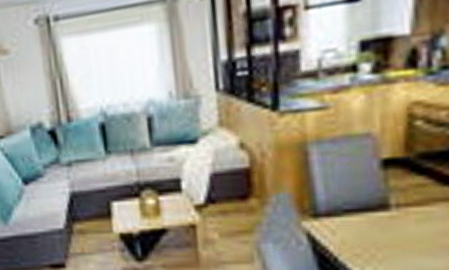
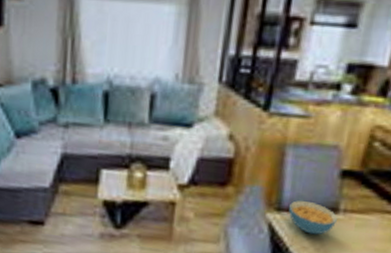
cereal bowl: none [325,201,392,239] -> present [288,200,338,235]

